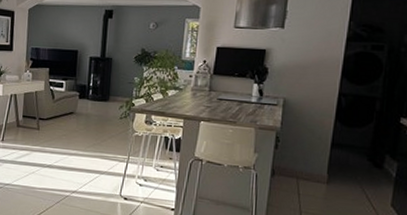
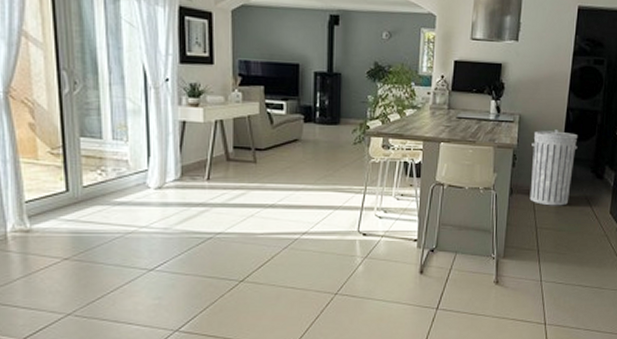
trash can: none [293,114,352,193] -> present [530,129,578,206]

